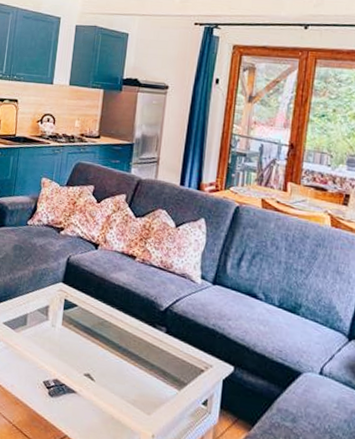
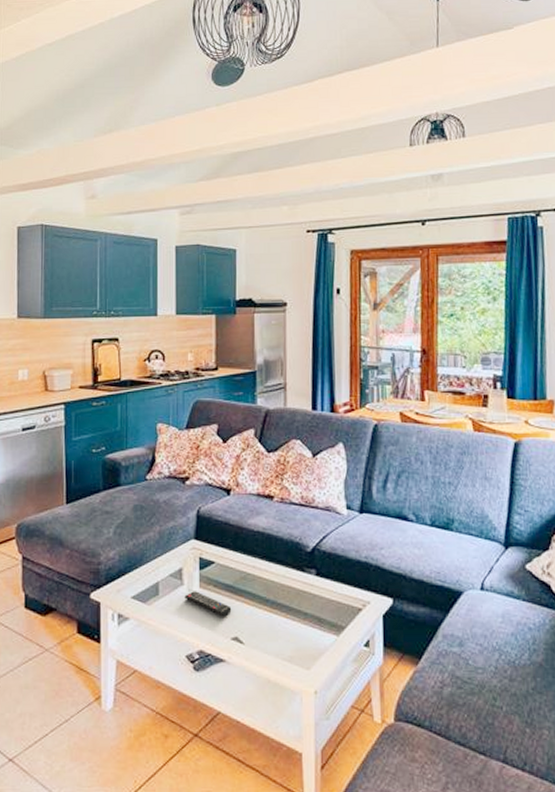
remote control: none [48,327,88,355] -> present [184,591,232,617]

